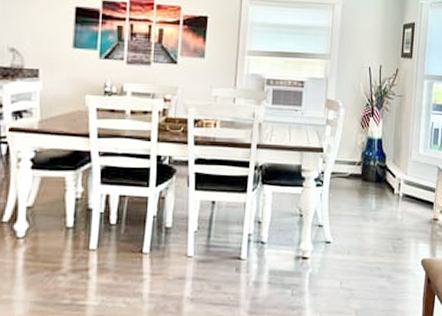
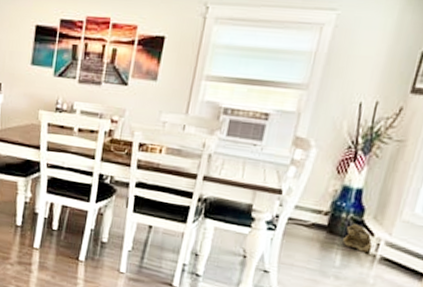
wall caddy: none [375,169,396,193] -> present [343,224,373,253]

